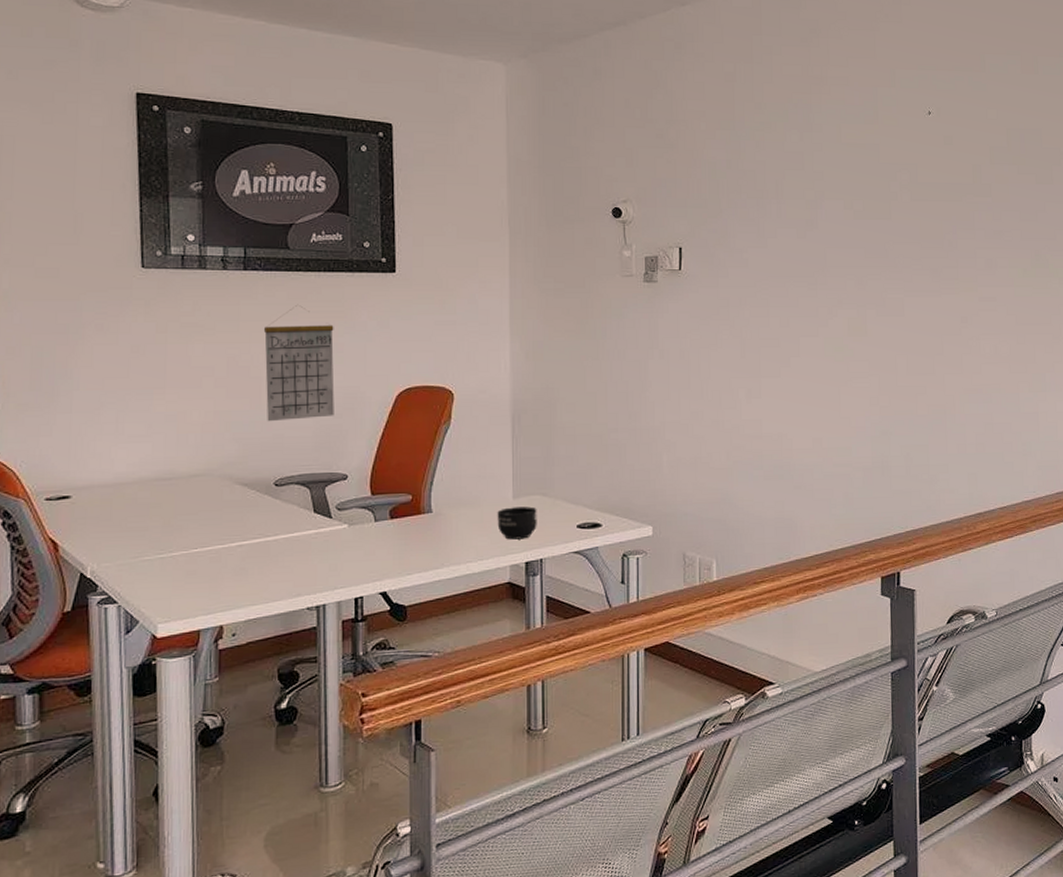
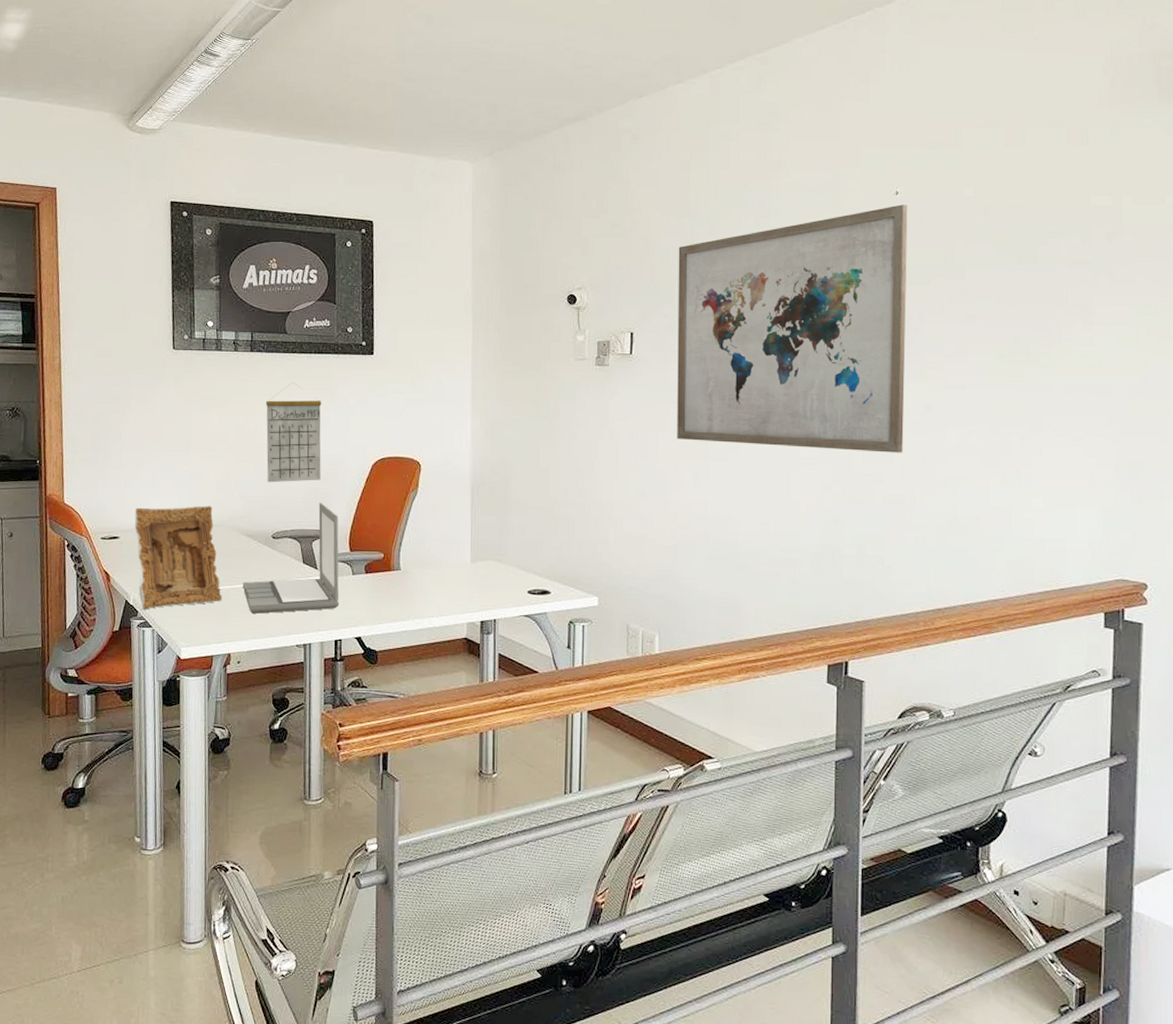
picture frame: none [91,452,211,583] -> present [134,505,222,610]
laptop: none [237,441,360,576] -> present [242,502,339,614]
mug: present [497,506,537,540] -> none [456,570,492,600]
wall art: none [725,124,943,364] -> present [677,204,908,453]

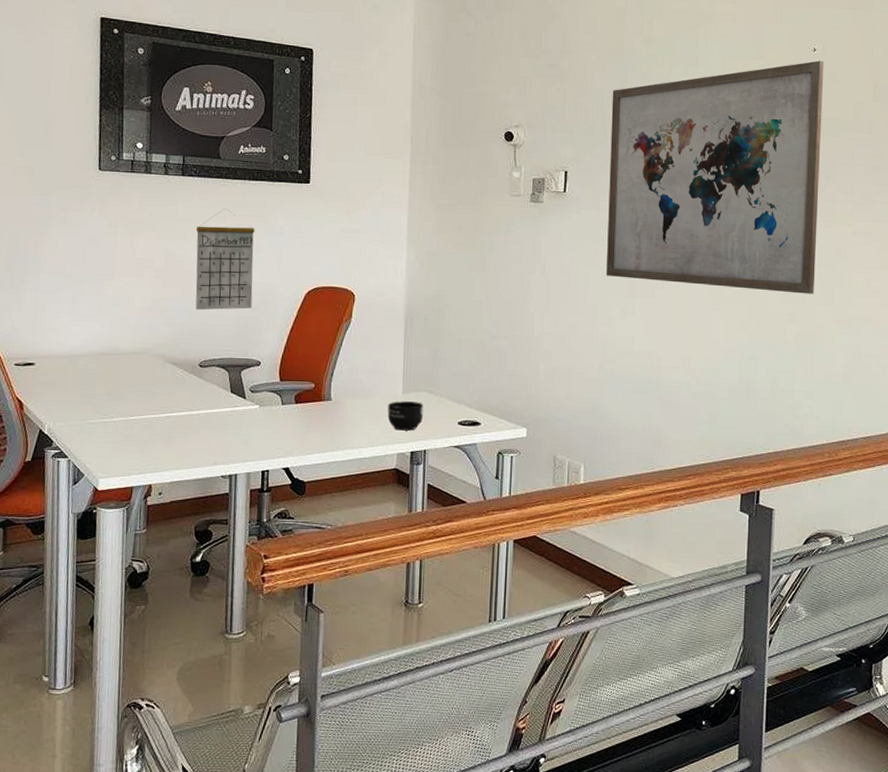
picture frame: present [134,505,222,610] -> none [51,332,144,439]
laptop: present [242,502,339,614] -> none [166,330,269,444]
mug: none [456,570,492,600] -> present [387,401,423,431]

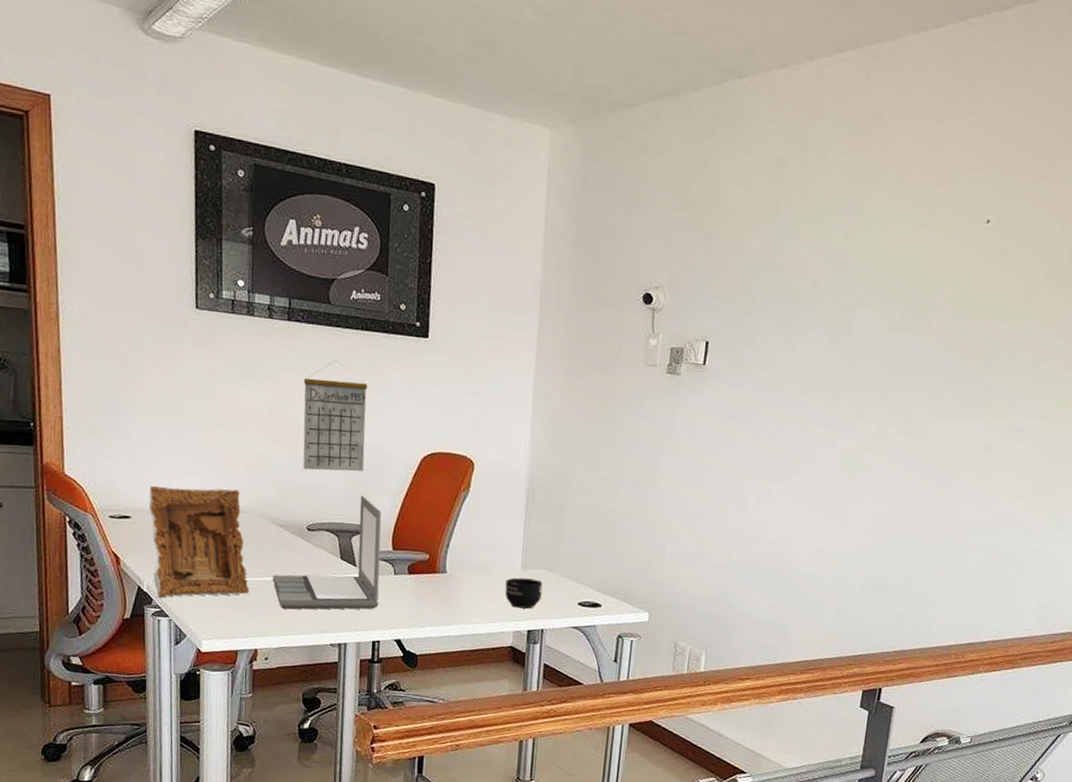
picture frame: none [51,332,144,439] -> present [148,485,249,598]
laptop: none [166,330,269,444] -> present [272,495,382,610]
wall art: present [606,60,824,294] -> none [742,234,997,491]

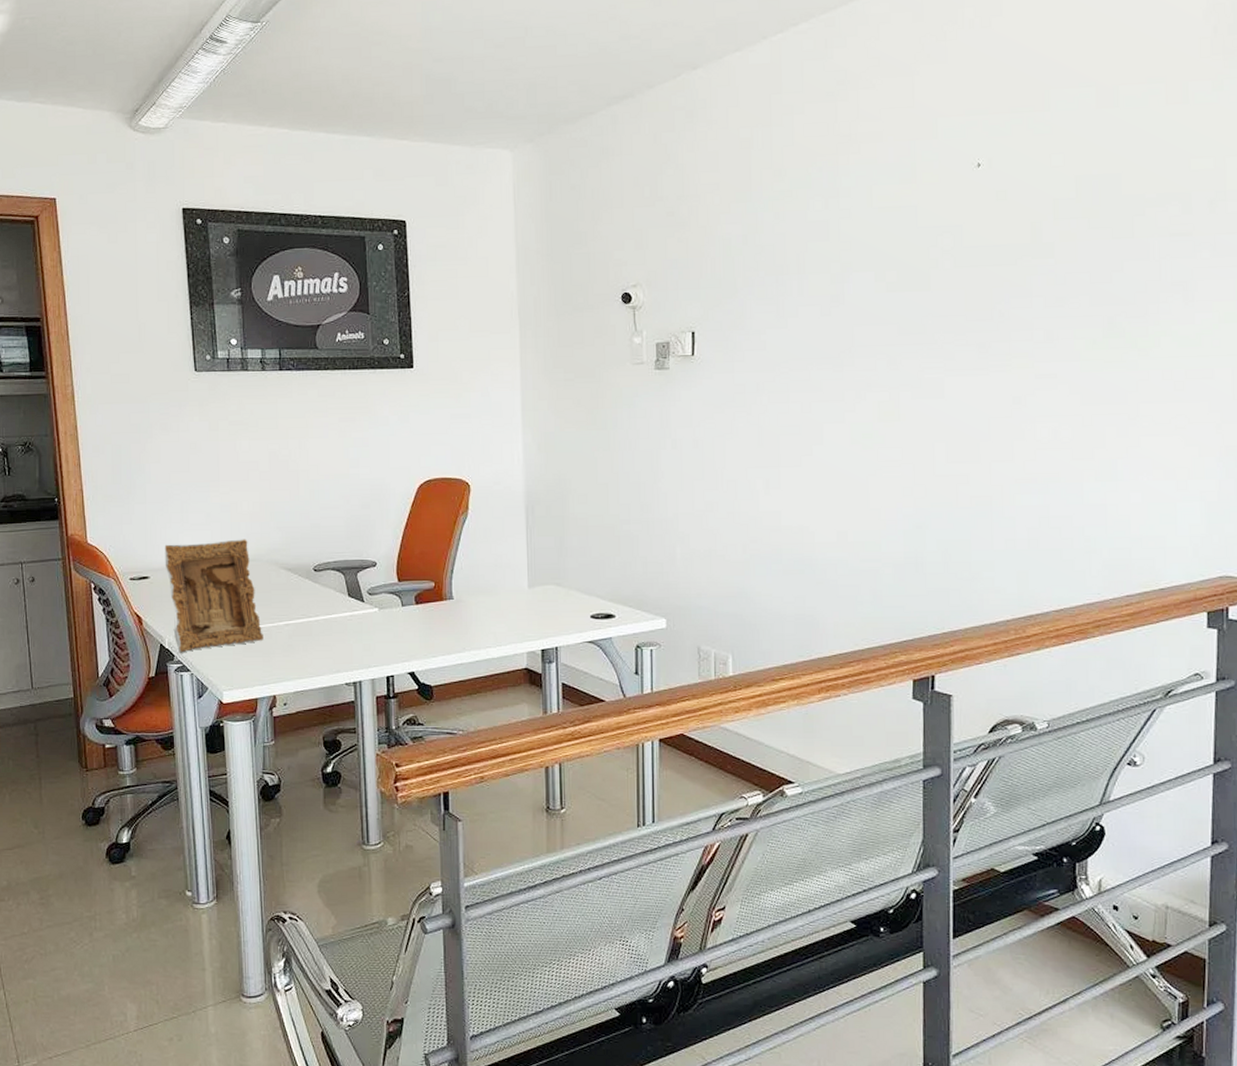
laptop: present [272,495,382,610] -> none [284,530,390,652]
calendar: present [303,359,368,472] -> none [299,401,363,512]
mug: present [505,577,543,609] -> none [514,596,552,628]

